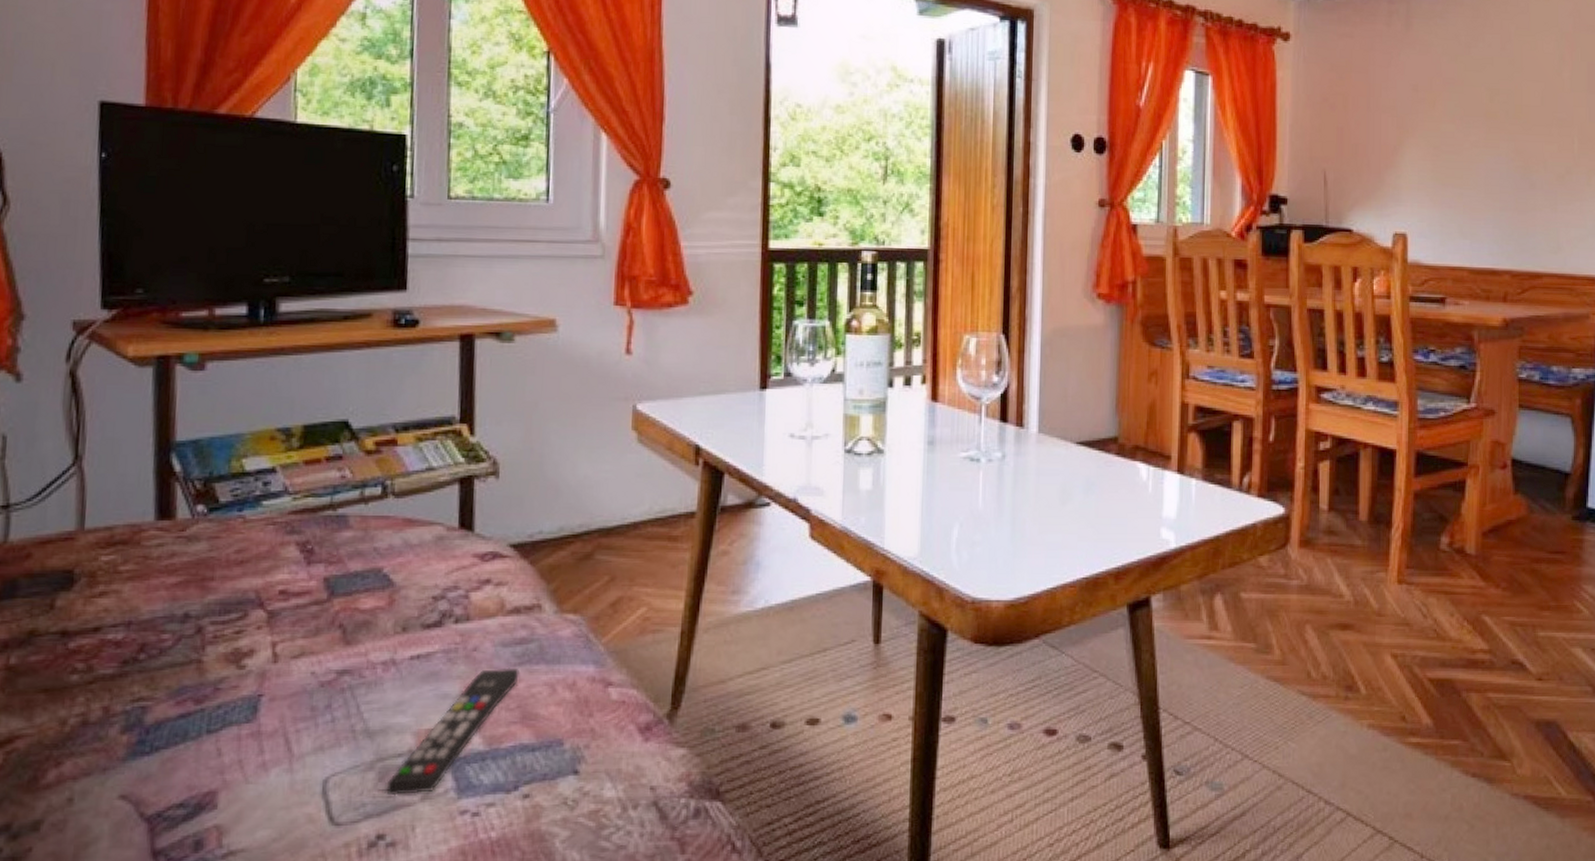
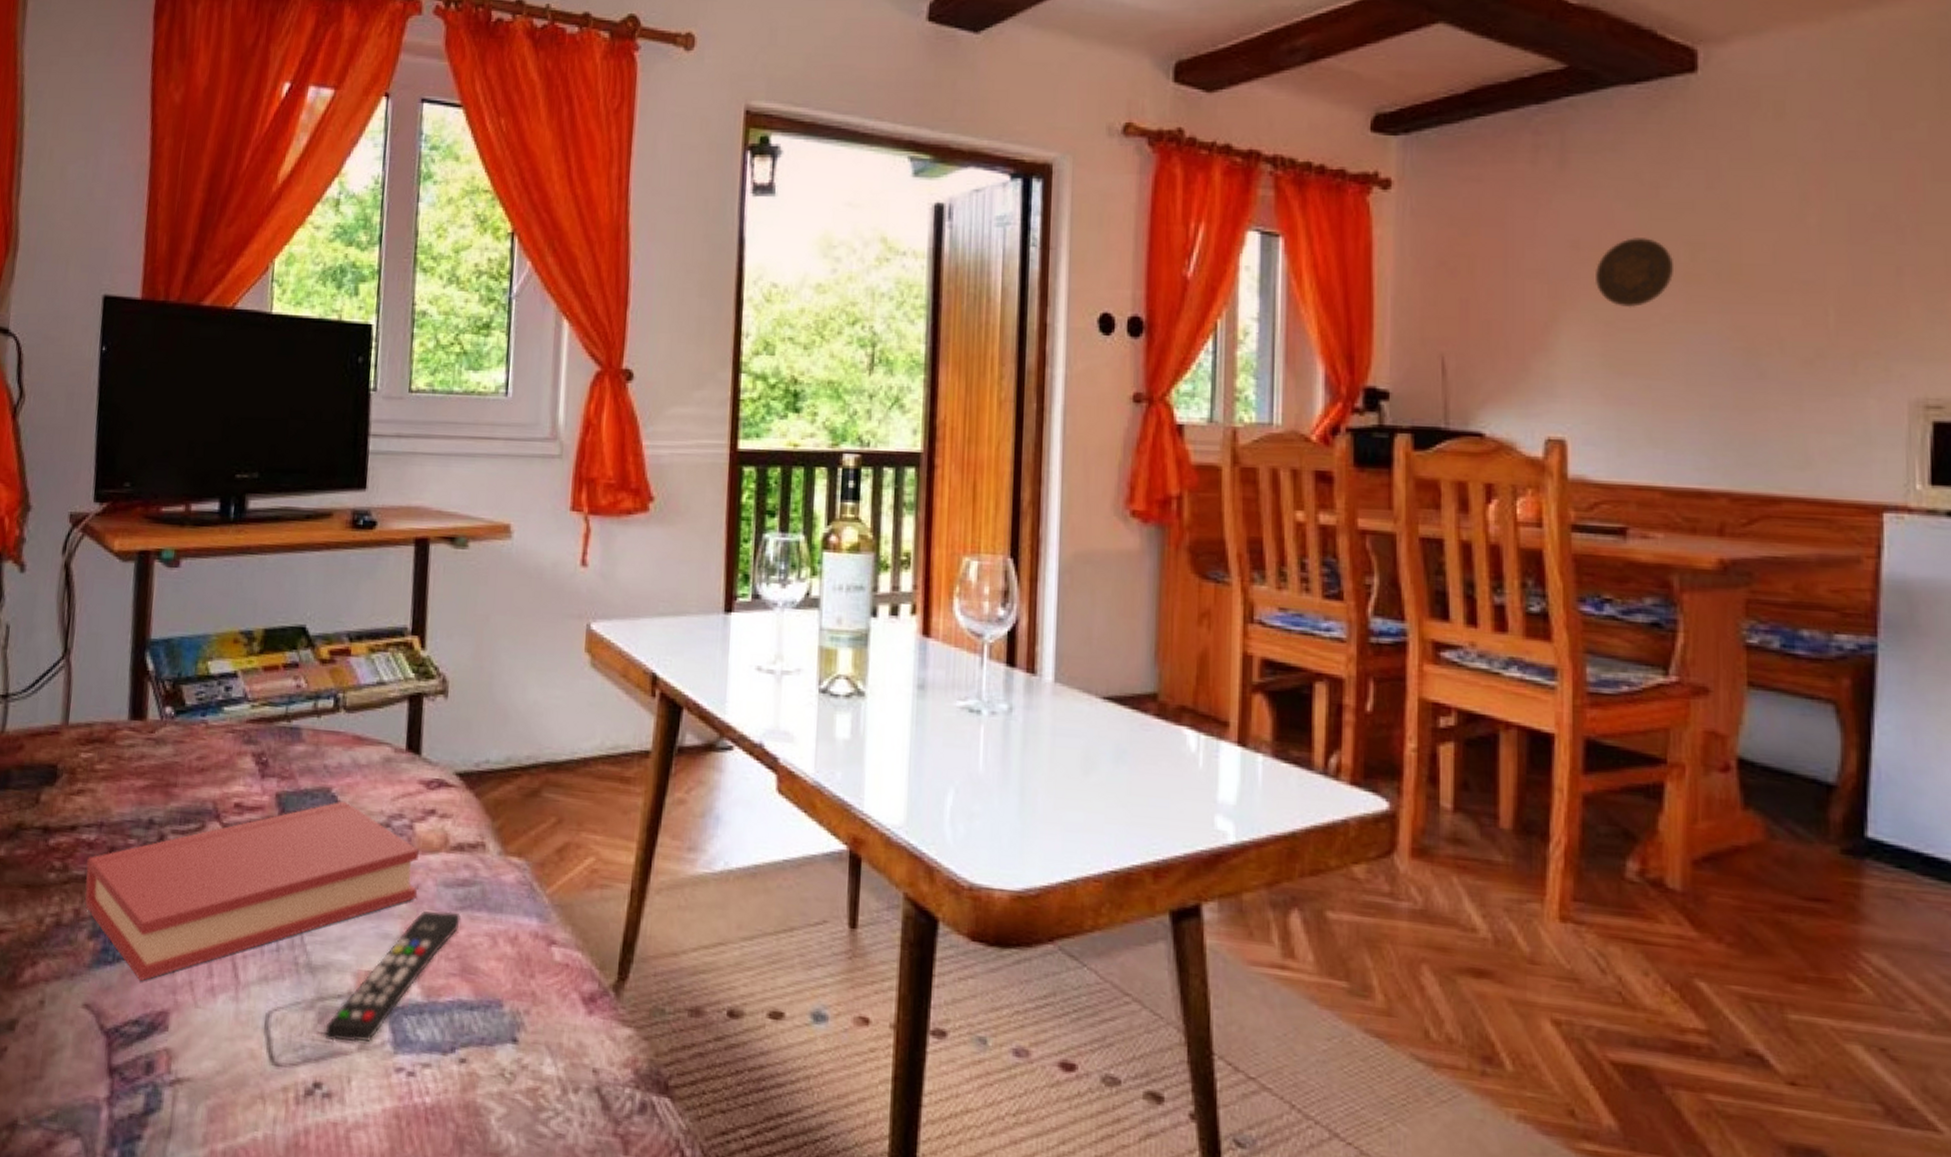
hardback book: none [114,579,475,767] -> present [85,801,419,982]
decorative plate: none [1428,84,1480,136] -> present [1596,238,1675,308]

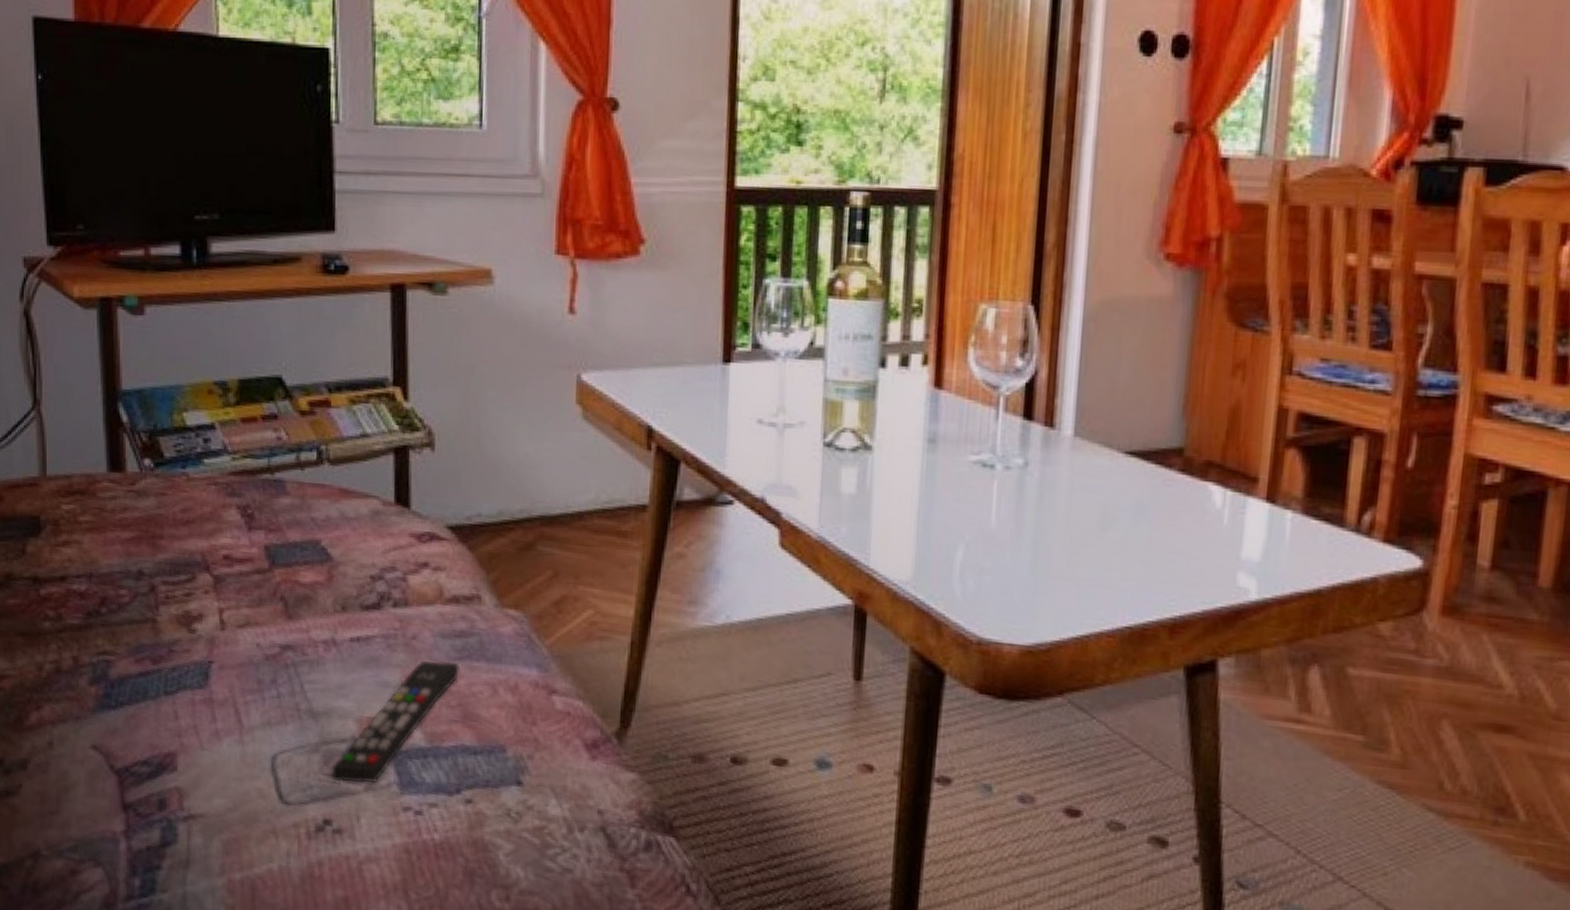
hardback book: present [85,801,419,982] -> none [80,553,414,725]

